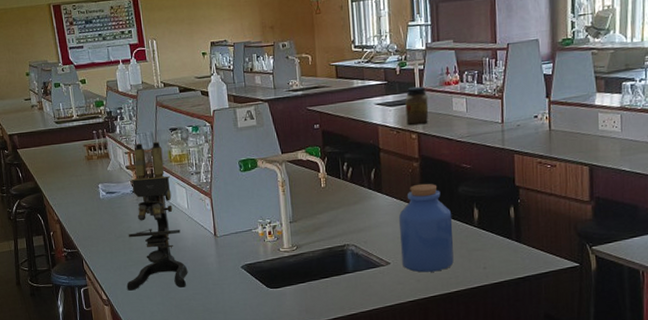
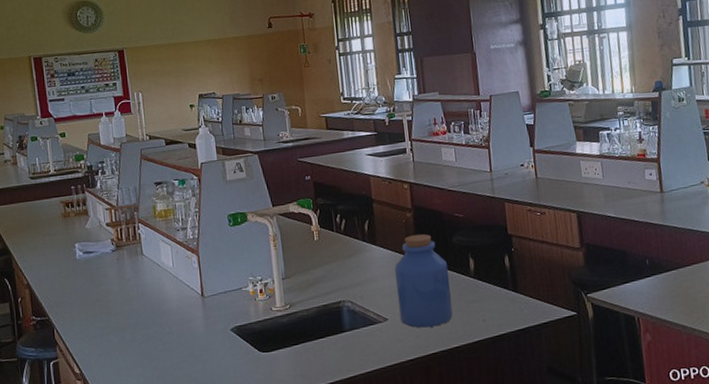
microscope: present [126,142,188,291] -> none [103,197,172,362]
jar: present [405,86,429,125] -> none [395,136,419,175]

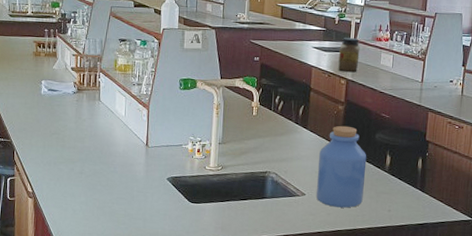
jar: none [395,136,419,175] -> present [338,37,360,72]

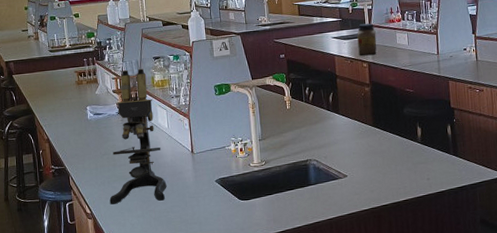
microscope: none [53,48,116,191] -> present [109,69,167,205]
jar: present [315,125,367,208] -> none [353,105,402,184]

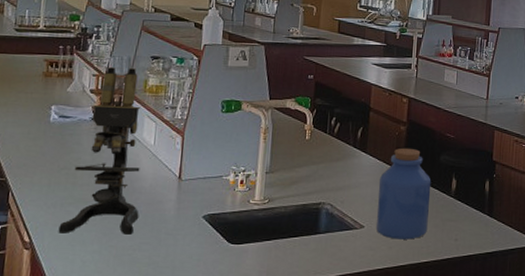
jar: none [353,105,402,184] -> present [375,148,432,240]
jar: present [357,23,377,55] -> none [399,52,423,89]

